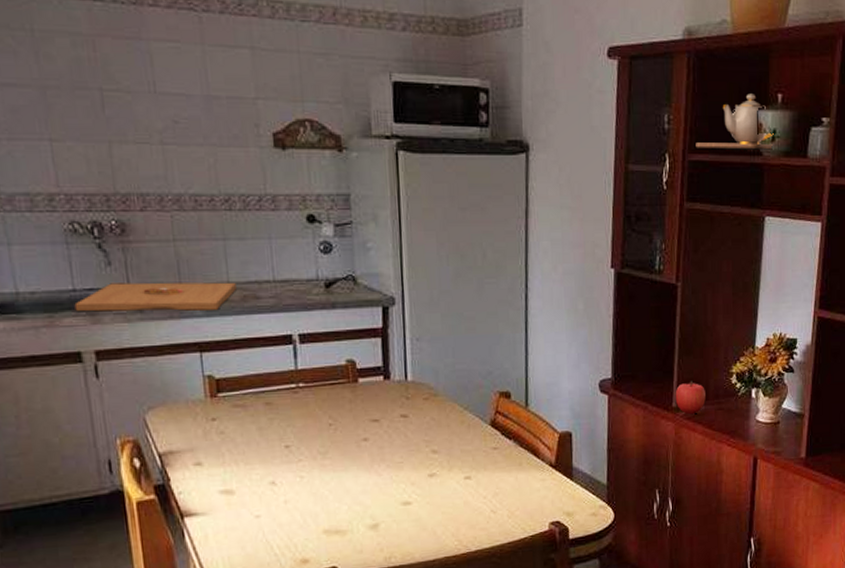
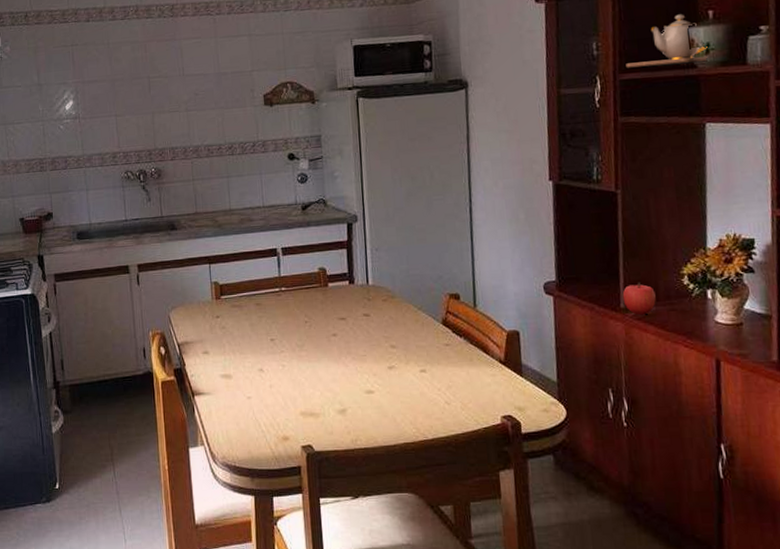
platter: present [74,282,237,312] -> none [126,209,236,236]

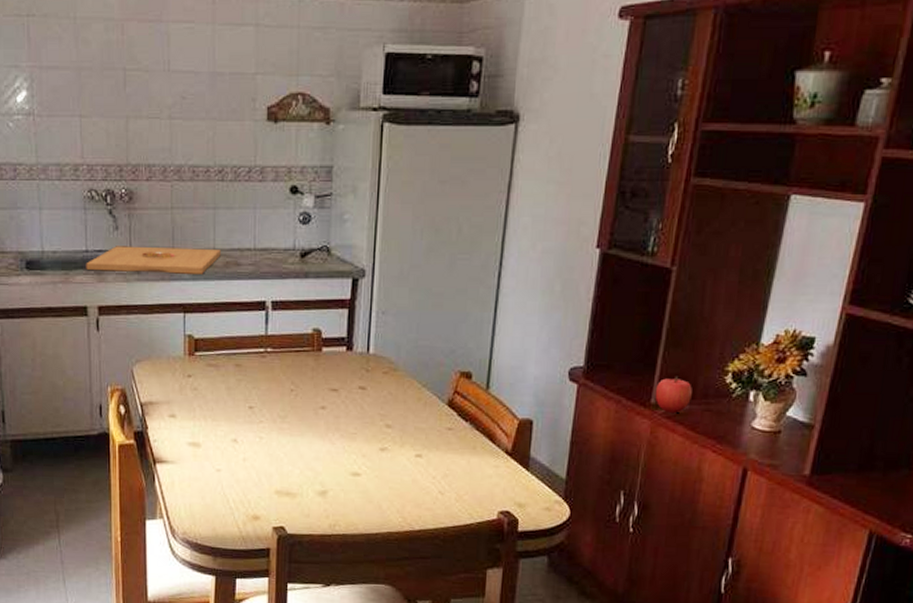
platter: none [126,209,236,236] -> present [86,246,221,274]
teapot: present [626,14,708,68] -> none [712,52,814,118]

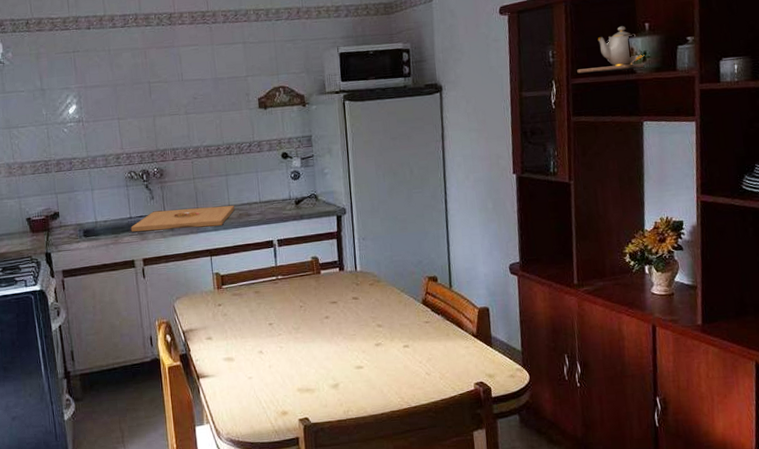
fruit: present [654,377,692,414] -> none [575,262,603,290]
teapot: none [712,52,814,118] -> present [577,26,645,74]

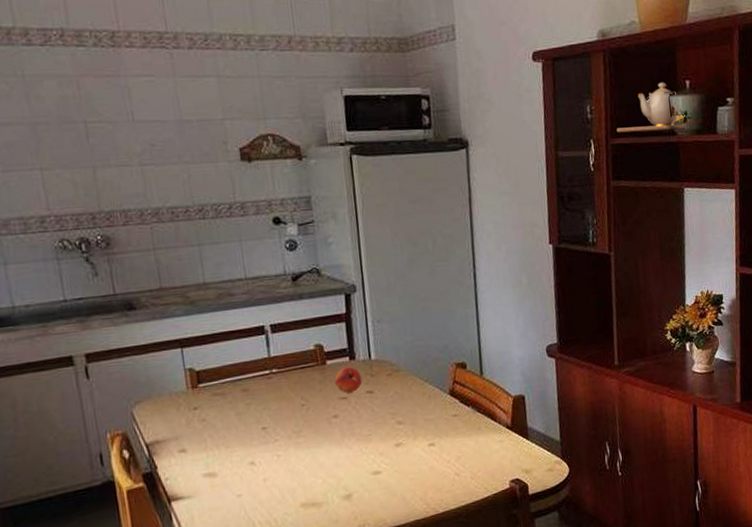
platter: present [130,205,235,232] -> none [65,283,212,319]
fruit: none [327,276,349,298] -> present [335,366,363,393]

